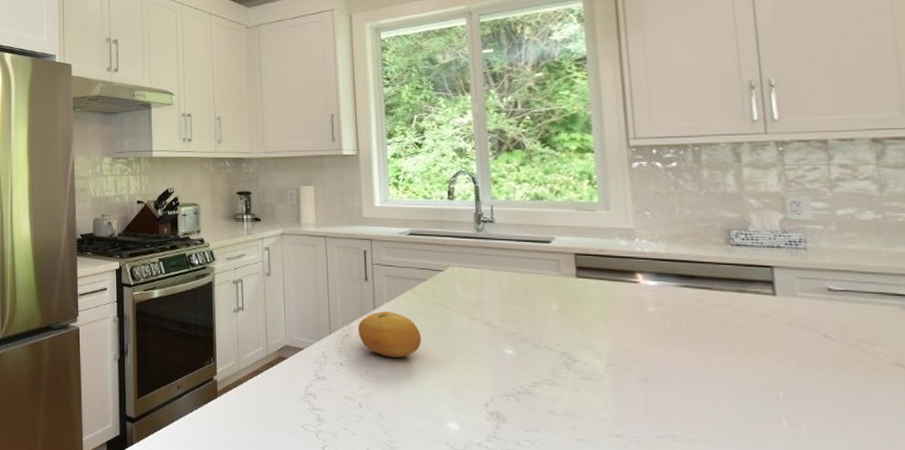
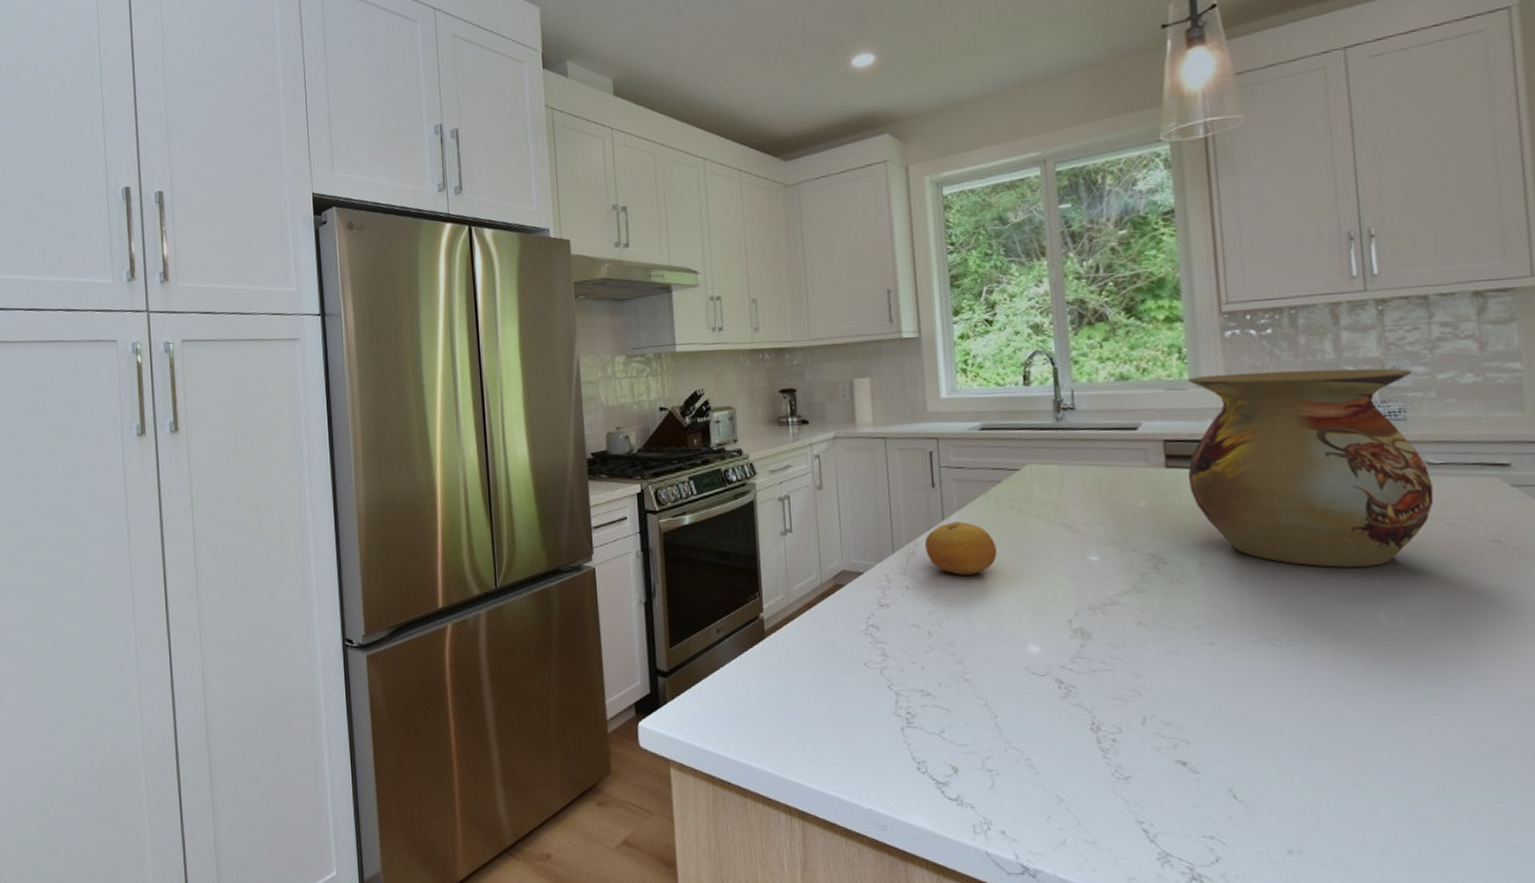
vase: none [597,199,835,379] -> present [1187,368,1434,568]

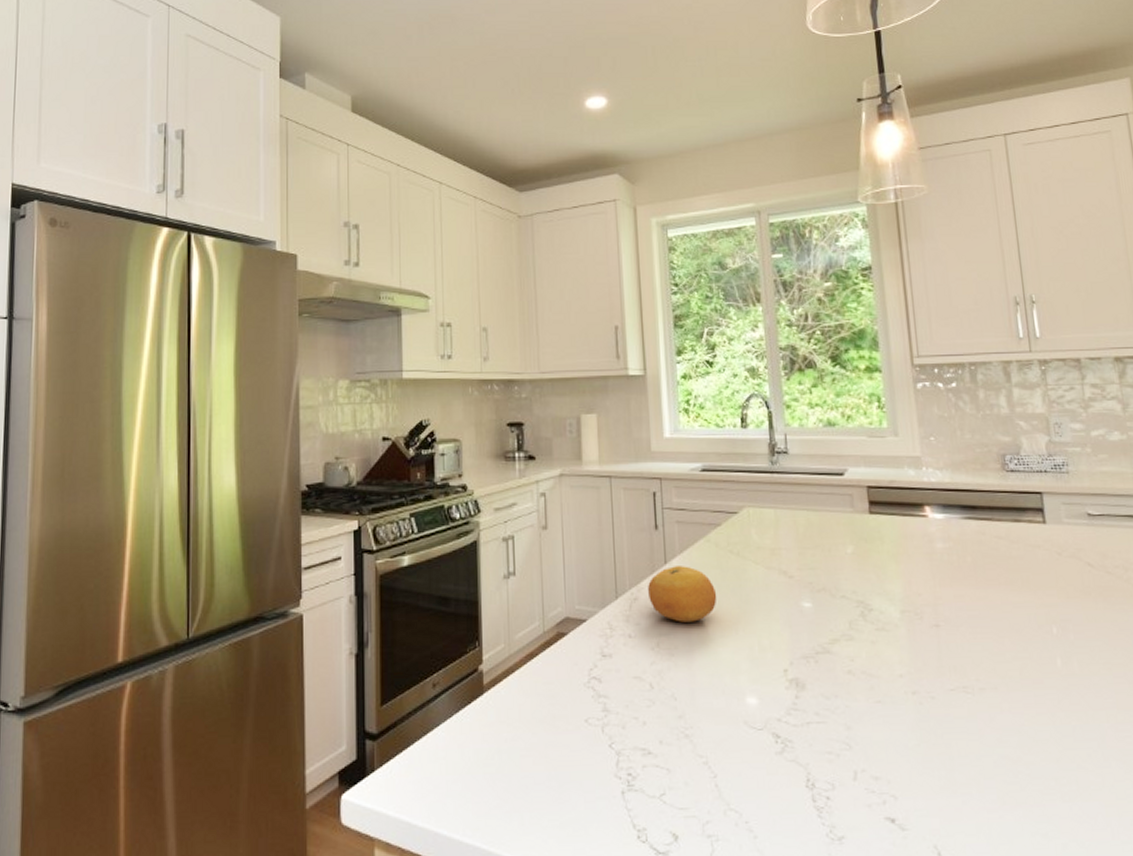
vase: present [1187,368,1434,568] -> none [887,423,1095,615]

